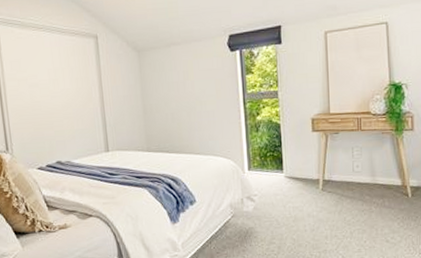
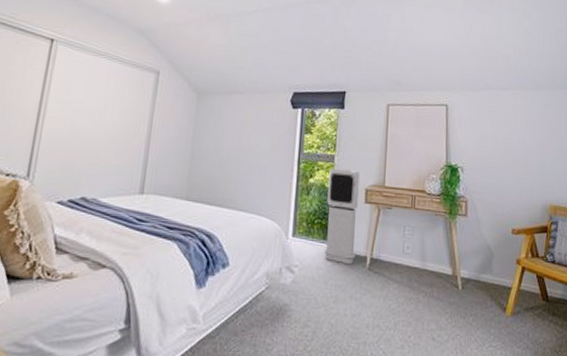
air purifier: none [275,102,309,189] -> present [325,169,360,265]

